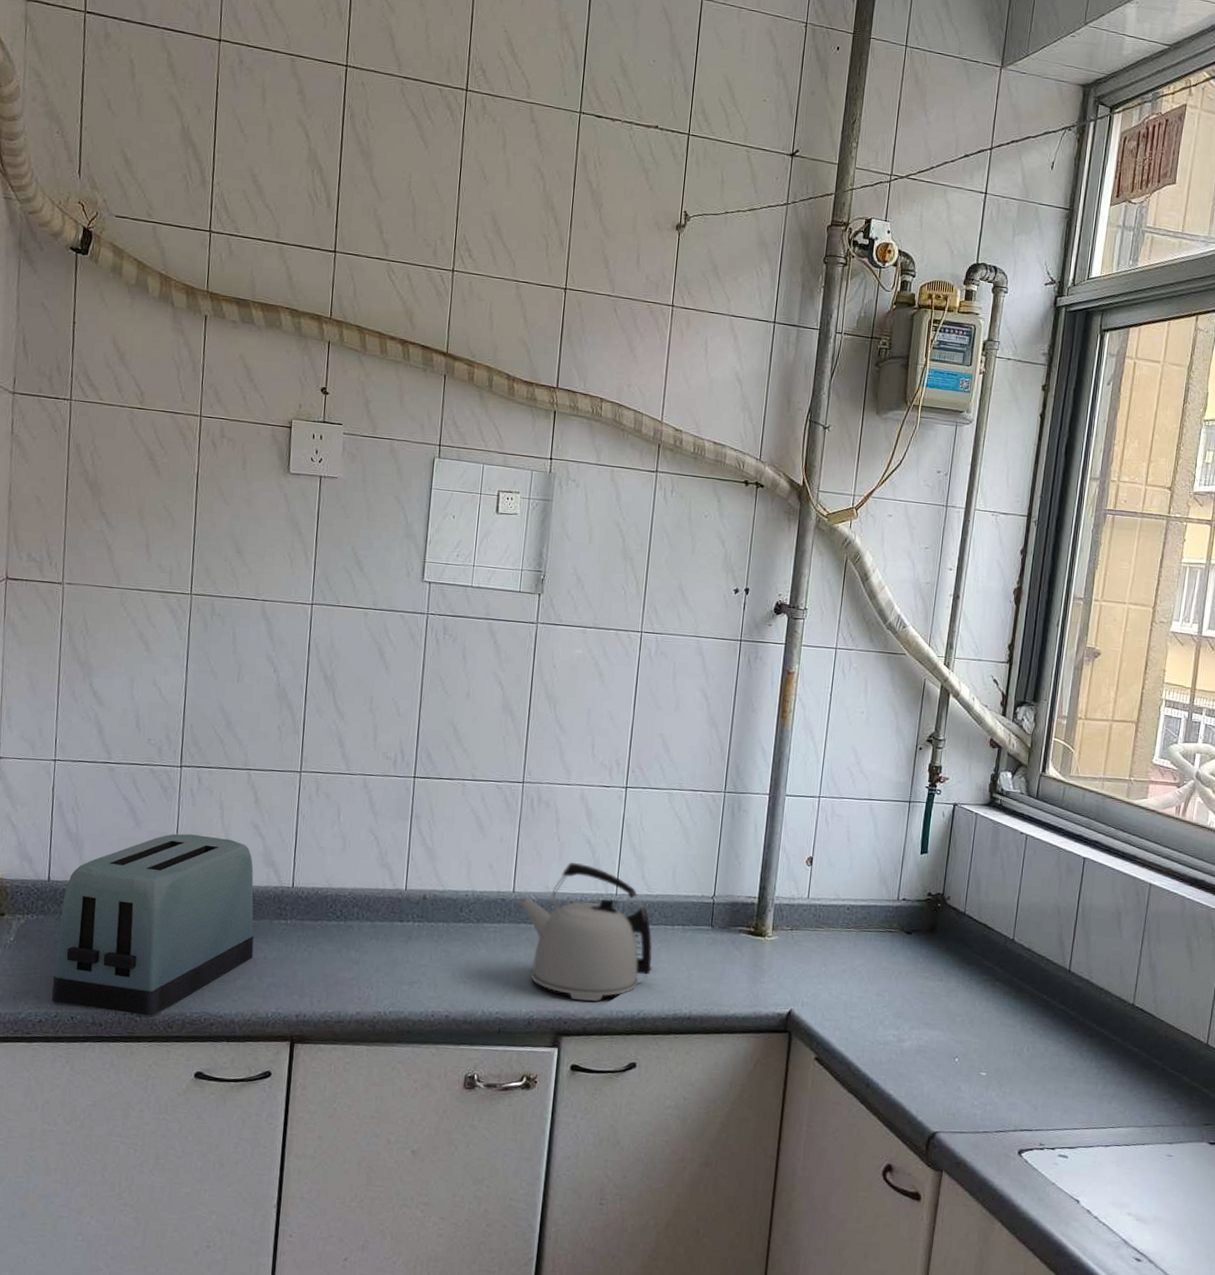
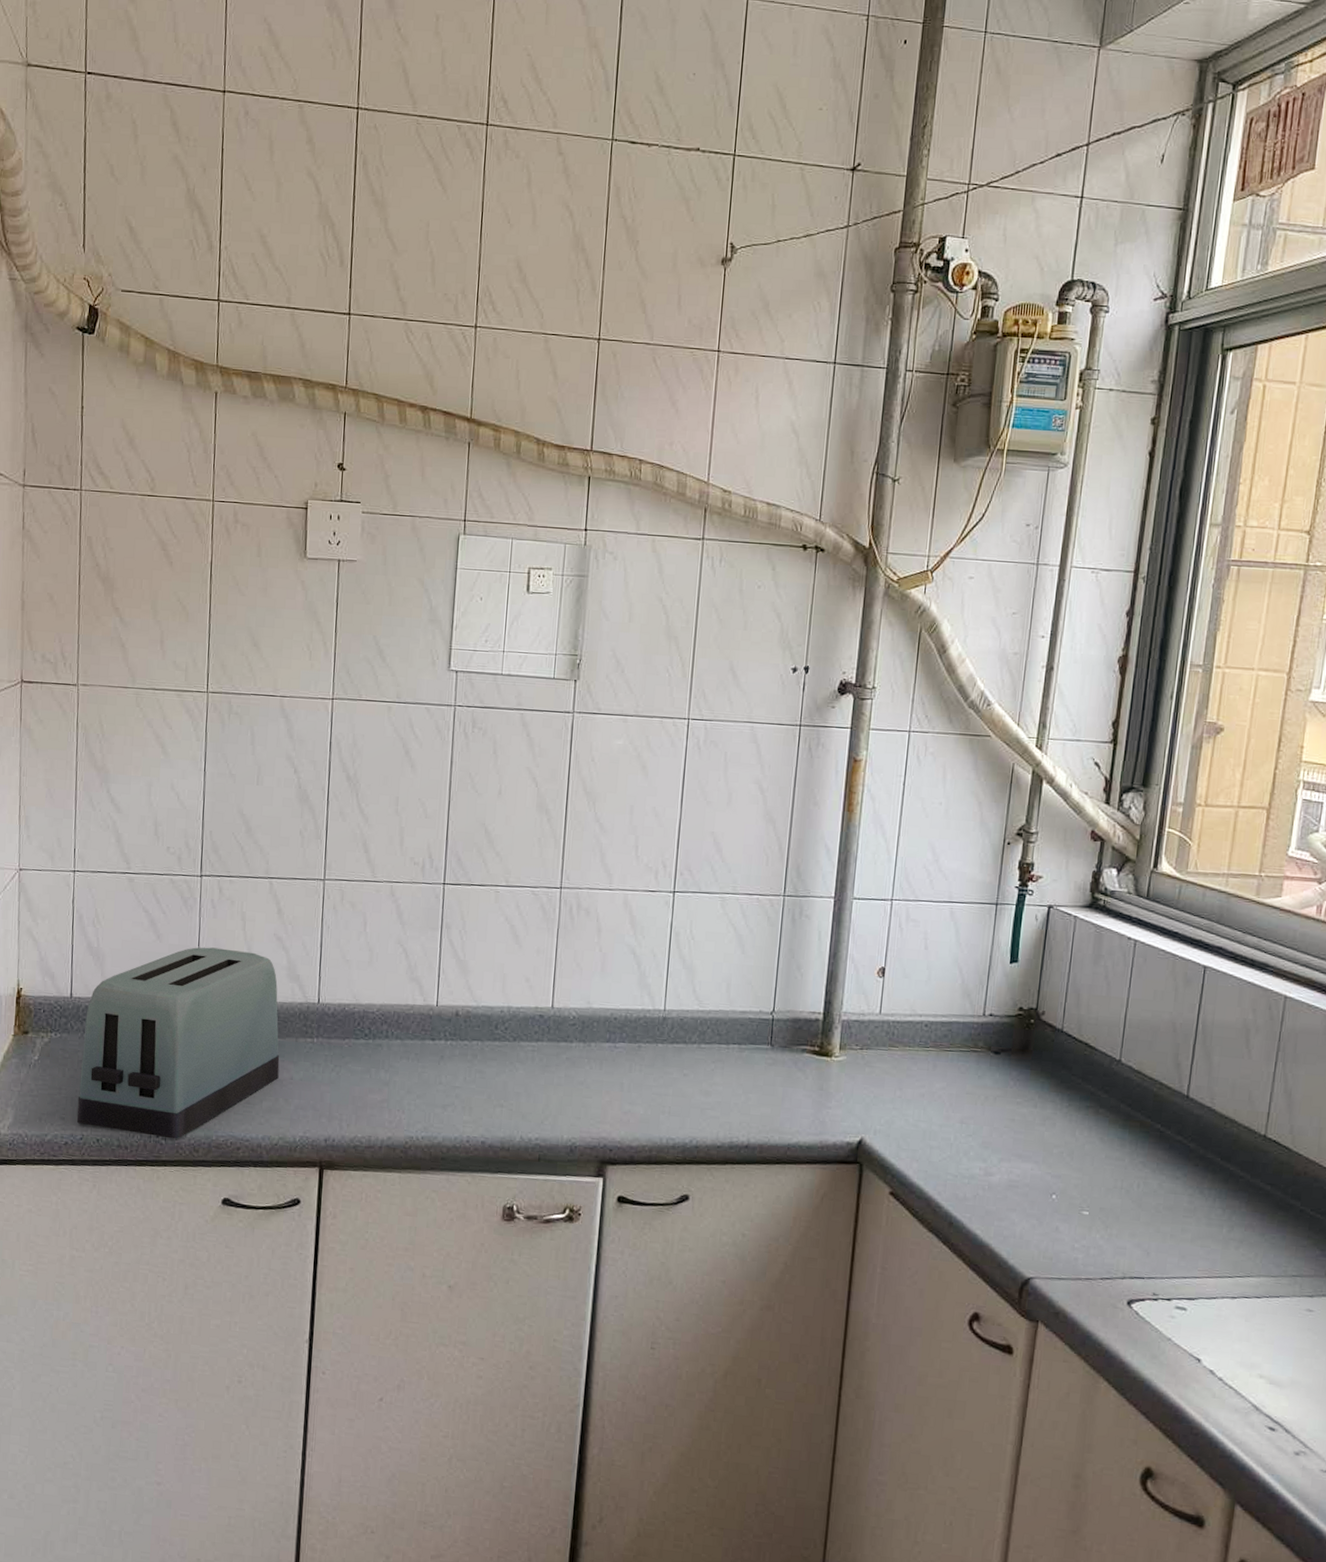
kettle: present [517,862,653,1001] -> none [556,974,706,1127]

